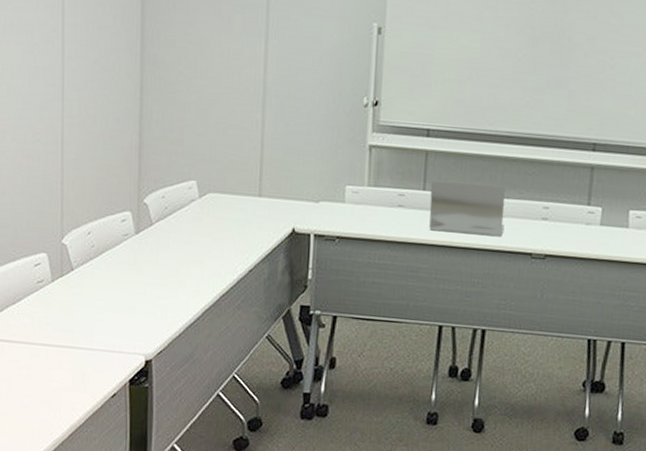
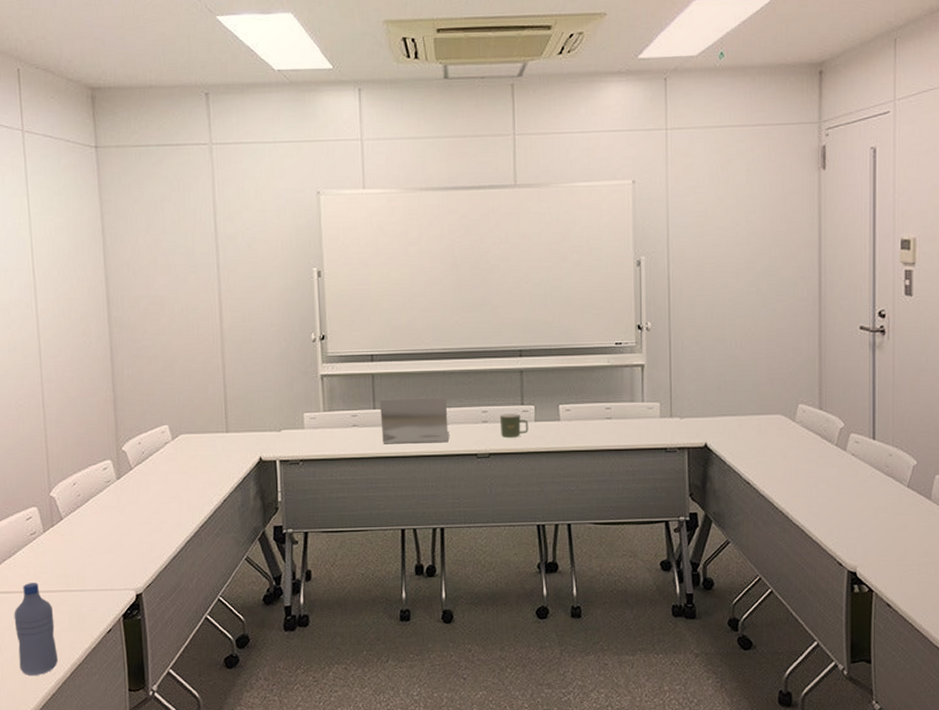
water bottle: none [13,334,57,433] -> present [14,583,58,675]
mug: none [561,213,593,242] -> present [499,413,529,439]

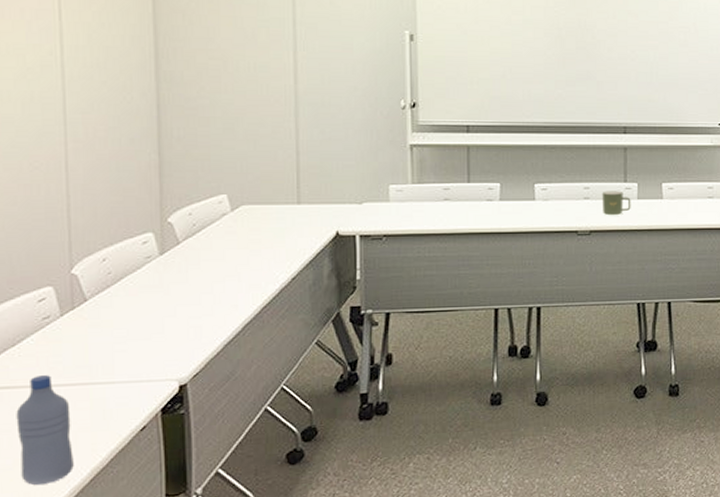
laptop: present [380,397,450,444] -> none [475,171,549,220]

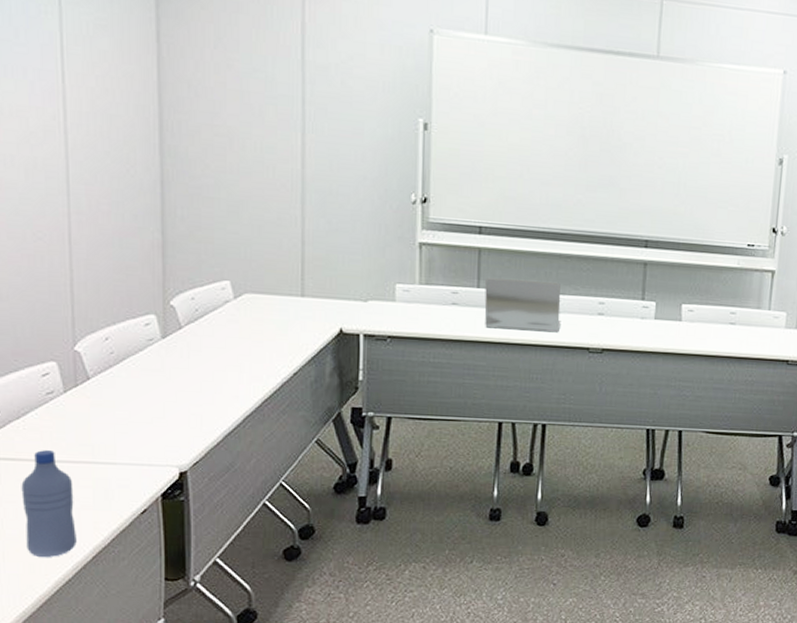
laptop: none [475,171,549,220] -> present [484,277,561,333]
mug: present [602,191,631,216] -> none [616,308,648,336]

